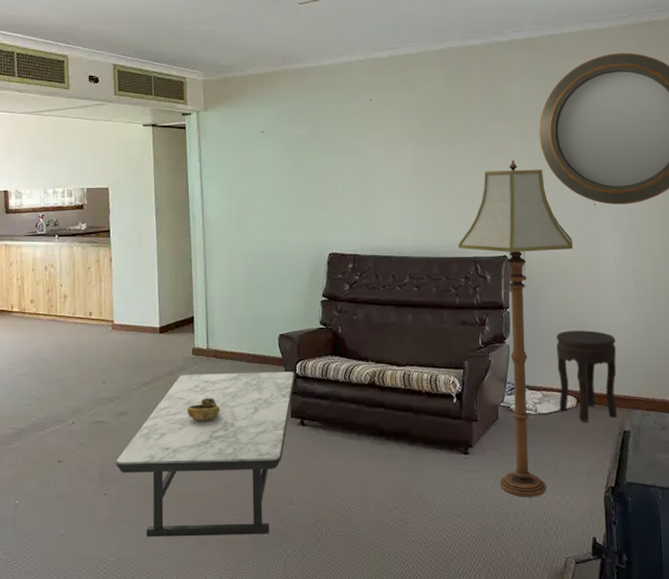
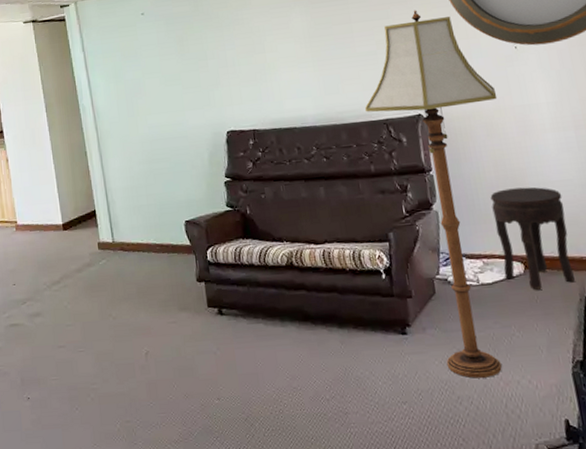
coffee table: present [115,371,295,538] -> none [34,259,207,441]
decorative bowl: present [186,398,220,422] -> none [99,292,134,318]

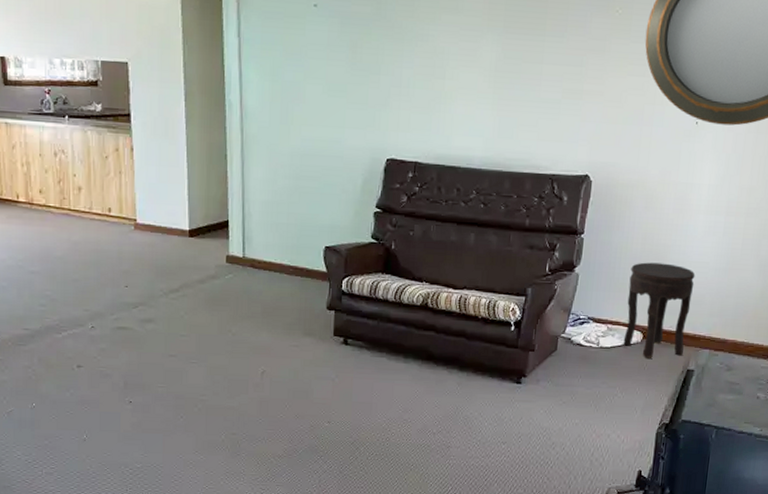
floor lamp: present [364,10,502,378] -> none [534,62,666,429]

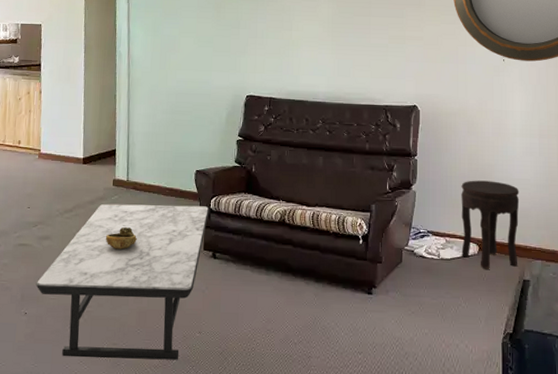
coffee table: none [140,283,341,450] -> present [36,203,210,360]
decorative bowl: none [219,310,256,335] -> present [105,227,137,250]

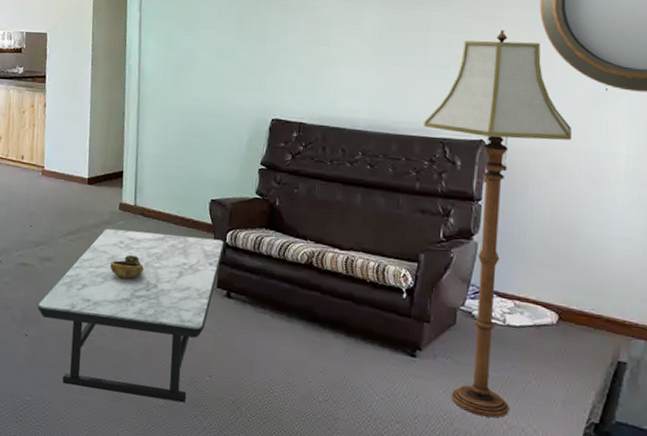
floor lamp: none [369,14,482,339] -> present [422,29,573,418]
side table: present [461,180,520,269] -> none [534,234,619,345]

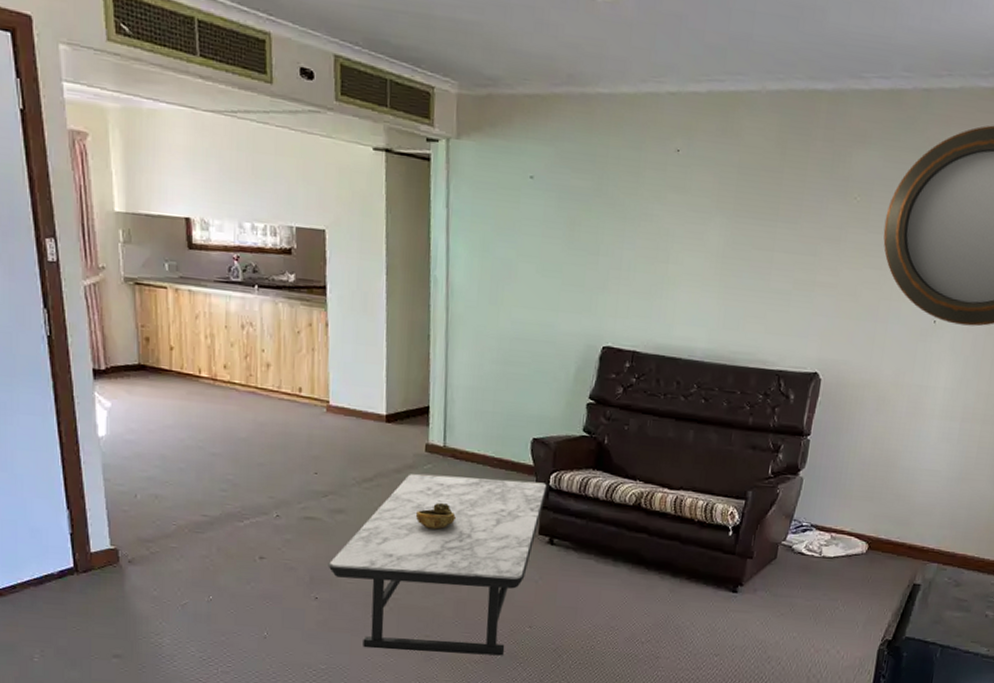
floor lamp: present [422,29,573,418] -> none [760,253,900,643]

